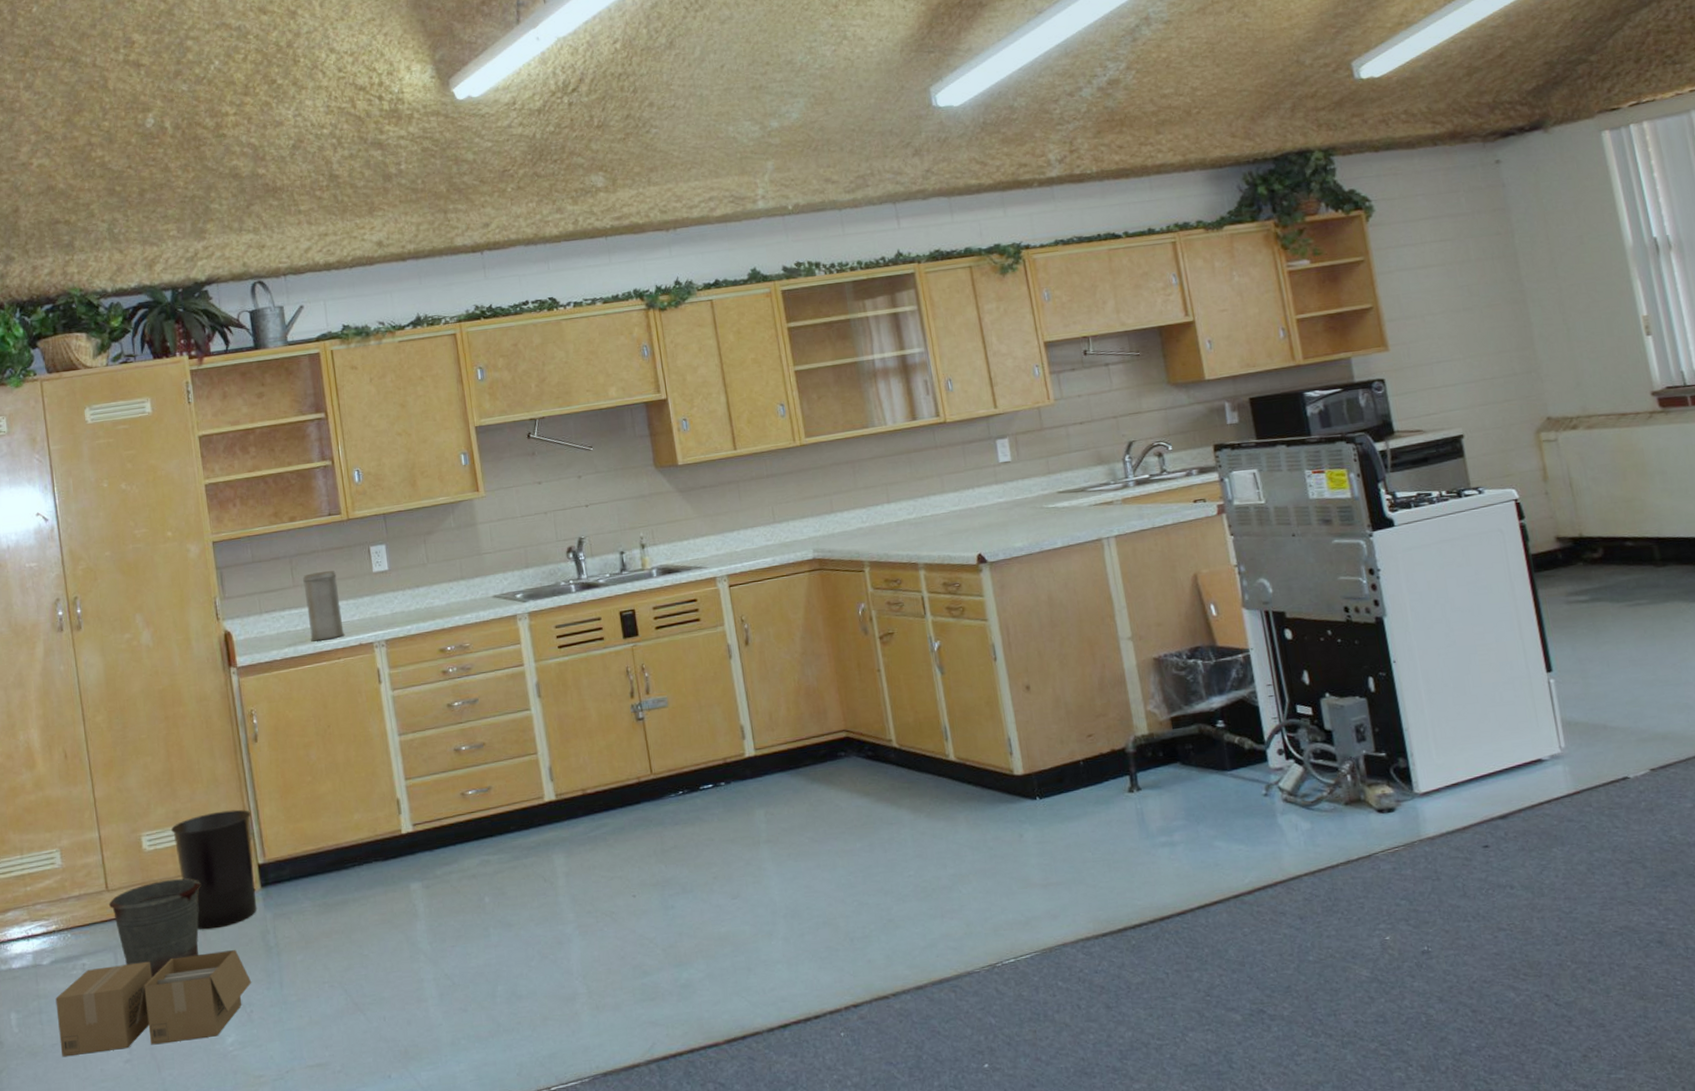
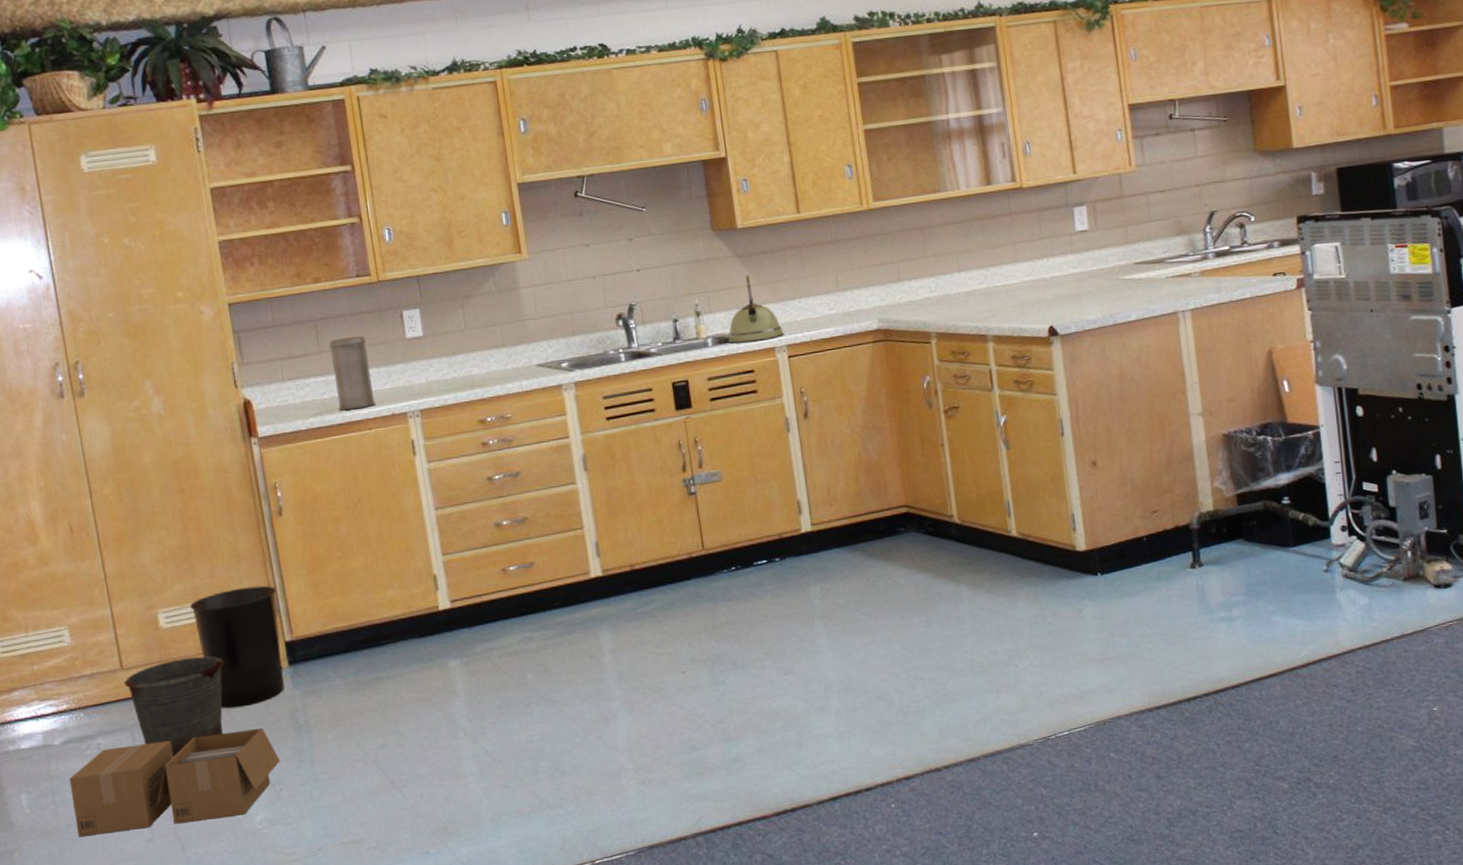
kettle: none [671,508,724,574] -> present [728,274,784,344]

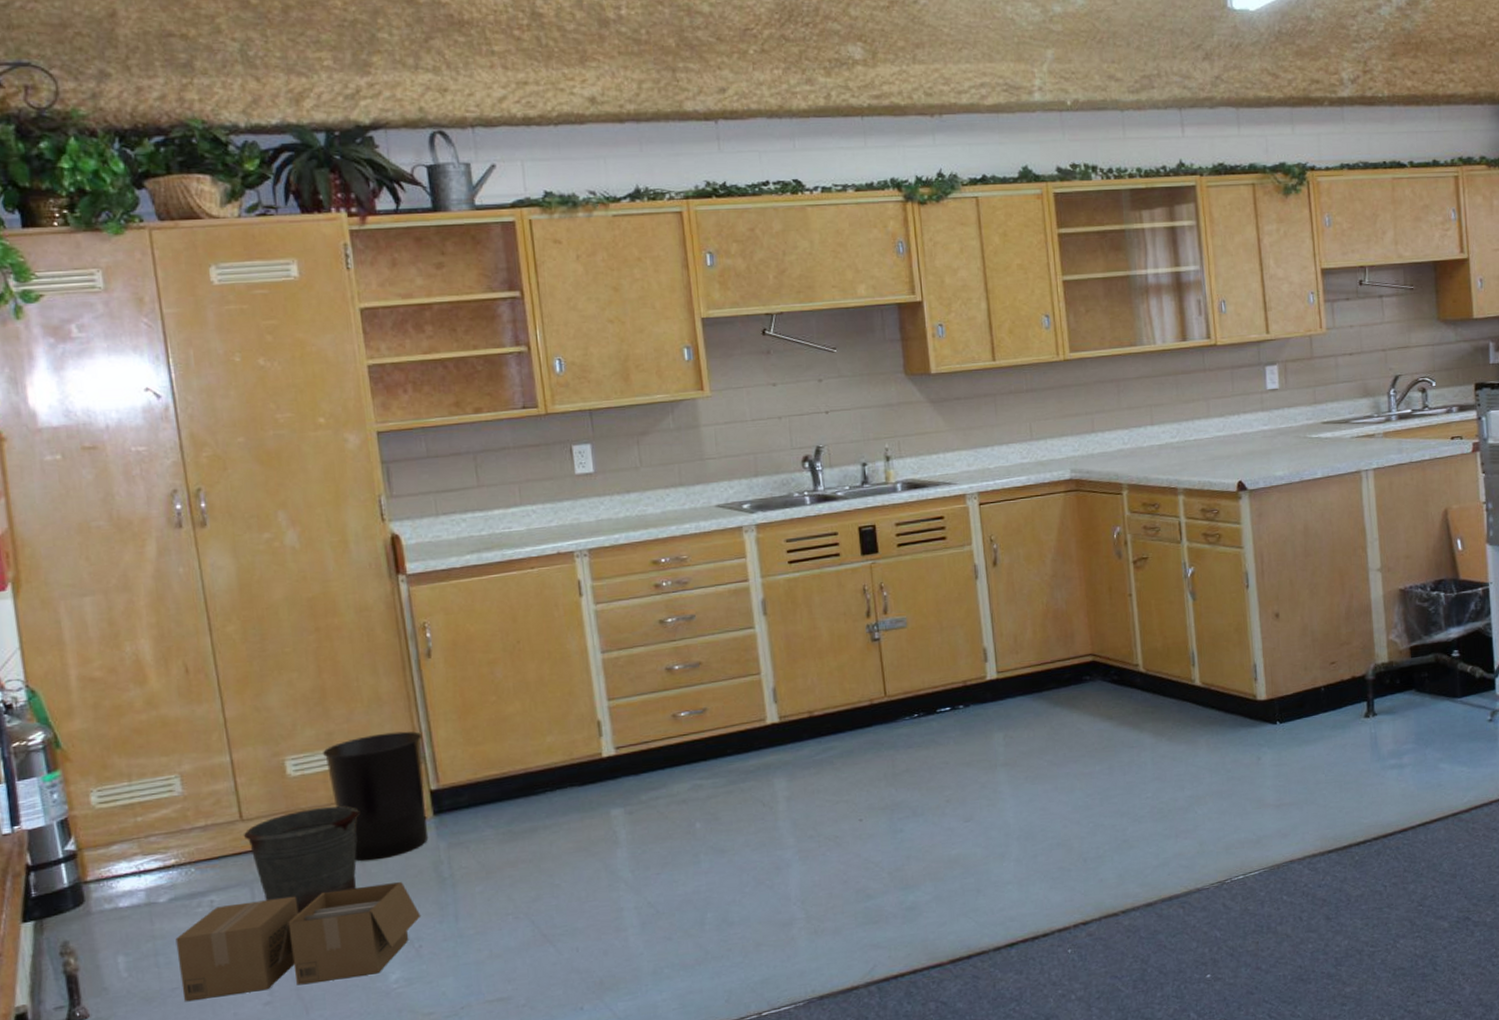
canister: present [329,335,376,411] -> none [490,470,540,548]
kettle: present [728,274,784,344] -> none [918,420,975,489]

